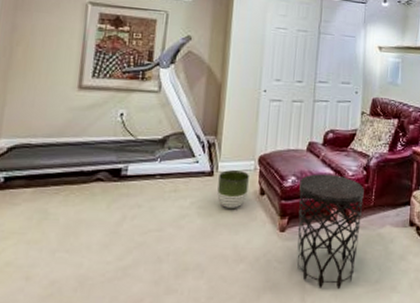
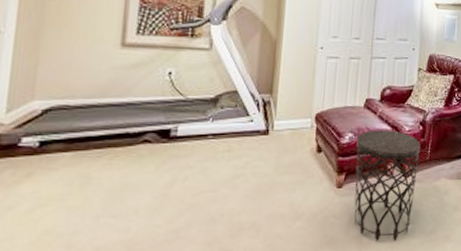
planter: present [217,170,249,208] -> none [272,128,306,166]

